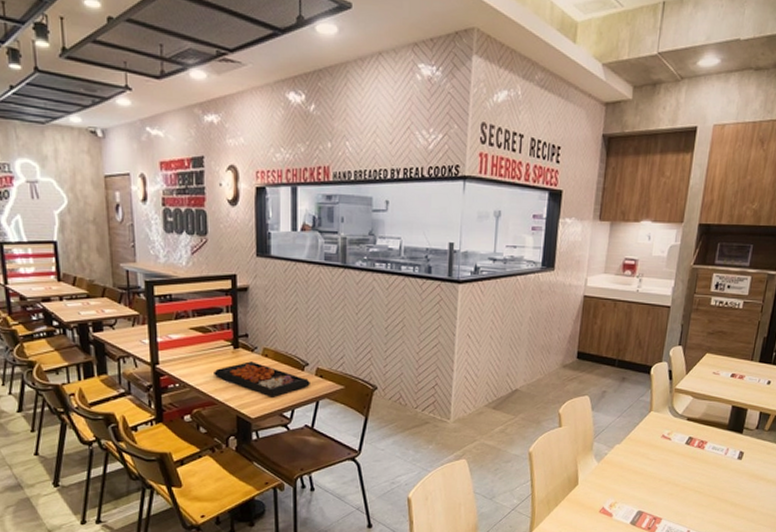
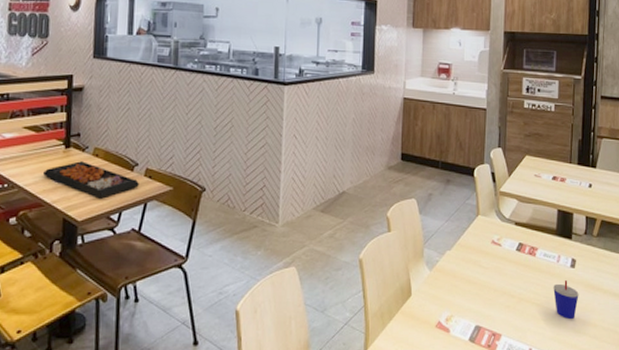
beverage cup: none [717,471,743,506] -> present [553,280,579,320]

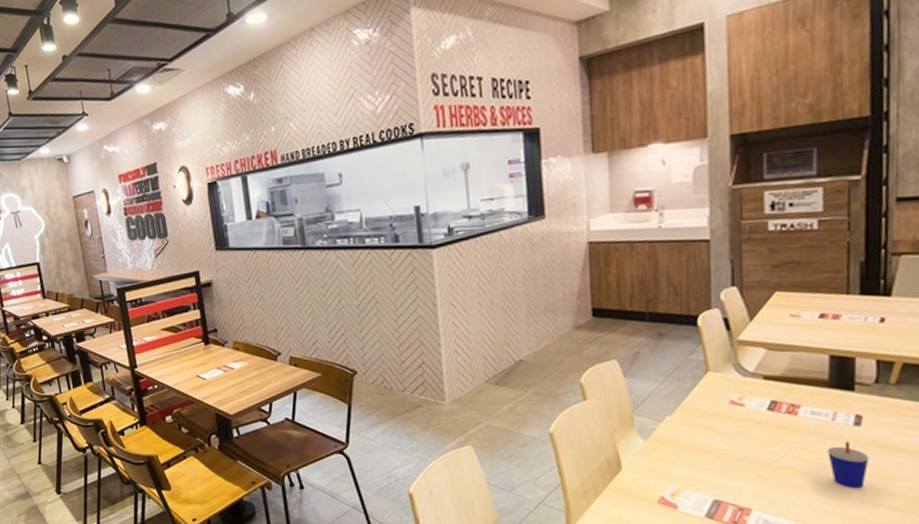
food tray: present [43,161,139,199] -> none [188,356,285,392]

